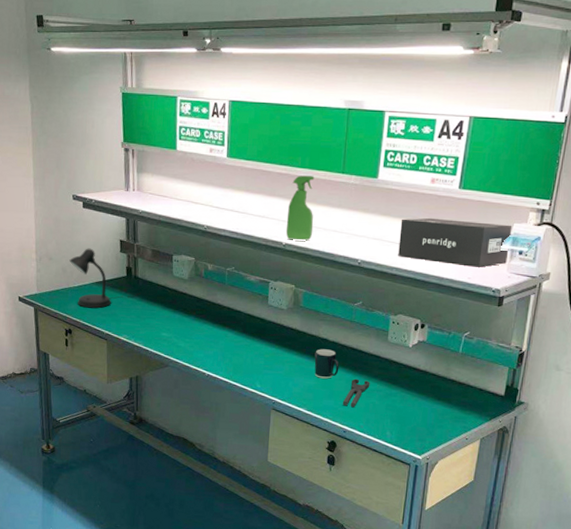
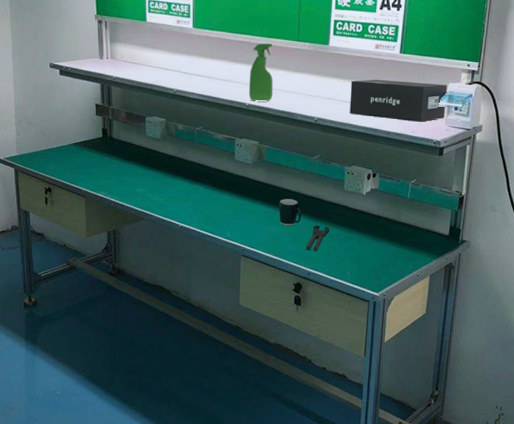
desk lamp: present [69,248,141,309] -> none [47,112,116,168]

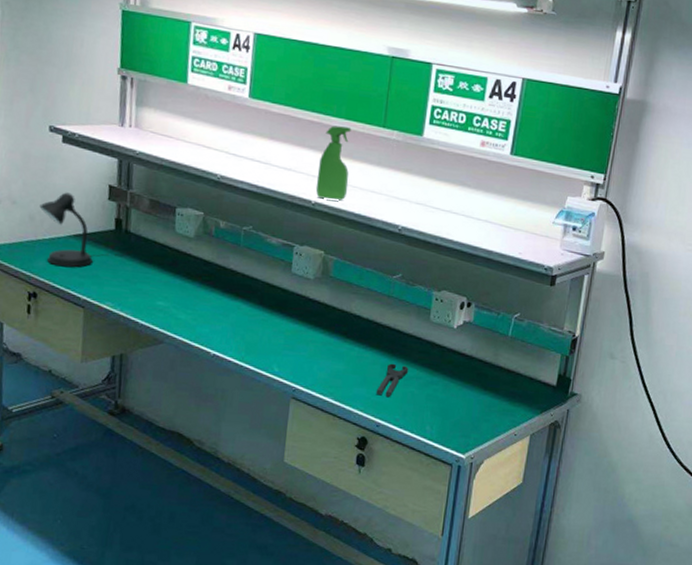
desk lamp: none [47,112,116,168] -> present [39,192,133,268]
mug: present [279,199,301,226] -> none [344,327,374,363]
box: present [350,79,448,122] -> none [443,183,566,242]

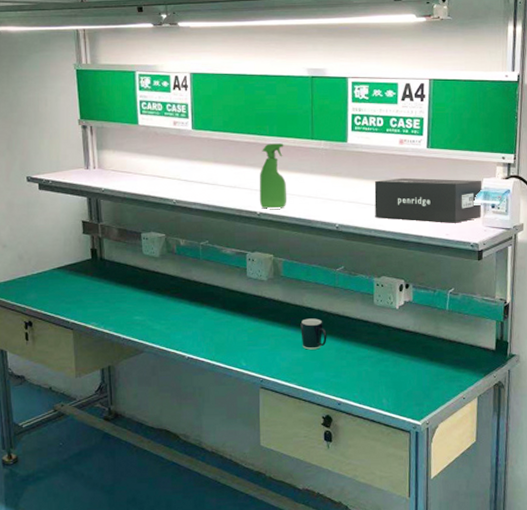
desk lamp: present [39,192,133,268] -> none [26,232,108,297]
mug: none [344,327,374,363] -> present [300,318,327,350]
pliers: present [375,363,409,398] -> none [334,346,361,378]
box: none [443,183,566,242] -> present [374,177,482,223]

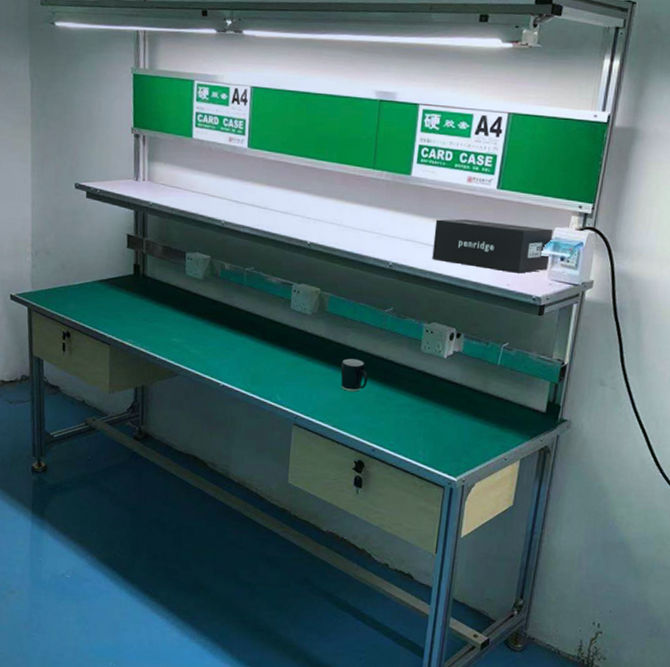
spray bottle: present [259,143,287,209] -> none [311,169,343,241]

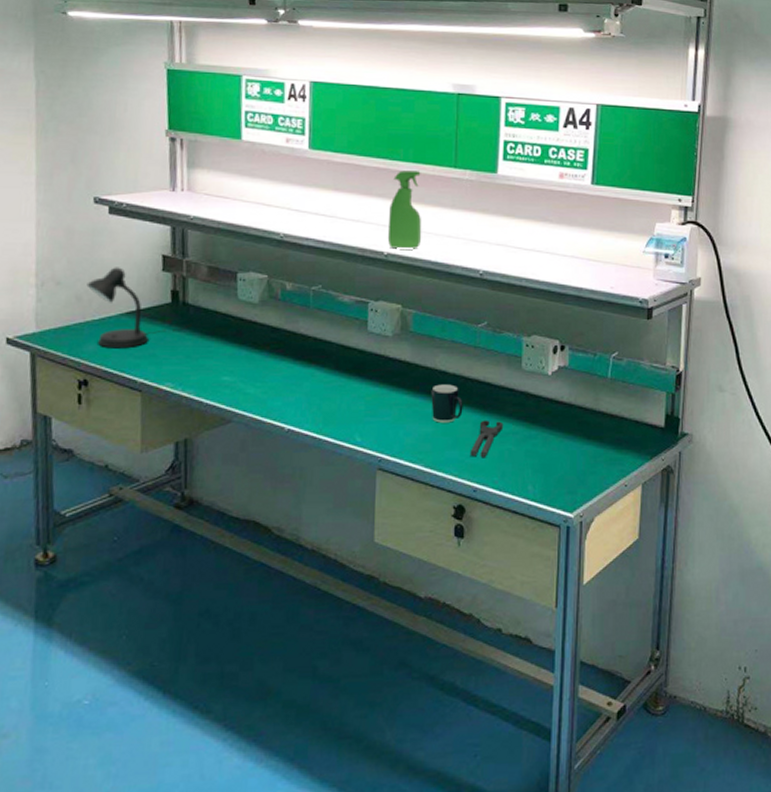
desk lamp: none [69,242,149,310] -> present [86,267,192,349]
spray bottle: none [311,169,343,241] -> present [387,170,422,249]
pliers: none [371,392,402,424] -> present [469,420,504,458]
box: present [432,219,554,273] -> none [527,218,655,274]

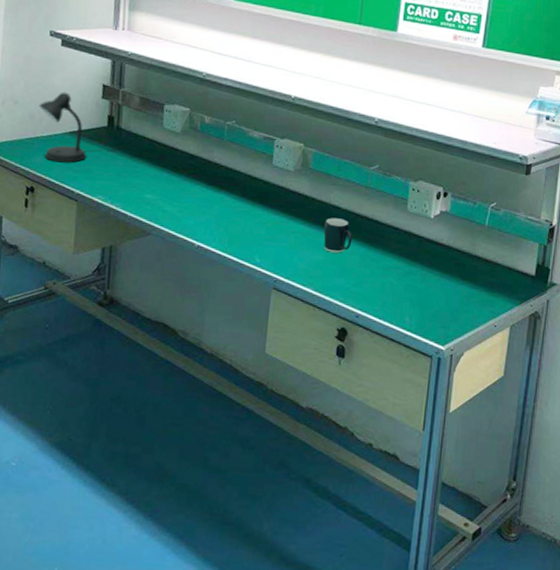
spray bottle: present [387,170,422,249] -> none [295,24,329,95]
pliers: present [469,420,504,458] -> none [355,253,387,288]

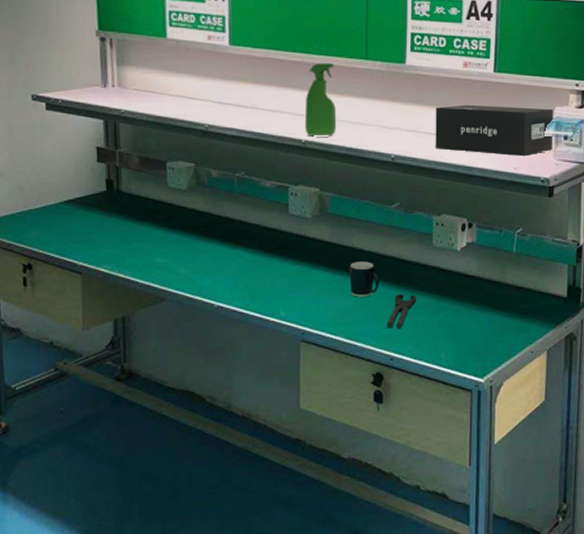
desk lamp: present [39,92,123,163] -> none [28,159,126,235]
spray bottle: none [295,24,329,95] -> present [304,63,337,137]
pliers: none [355,253,387,288] -> present [386,293,417,329]
box: none [418,76,538,132] -> present [435,104,554,156]

